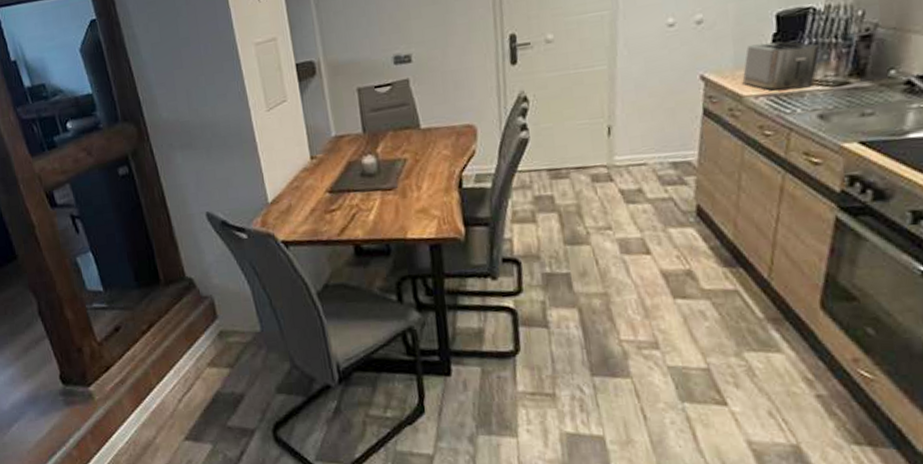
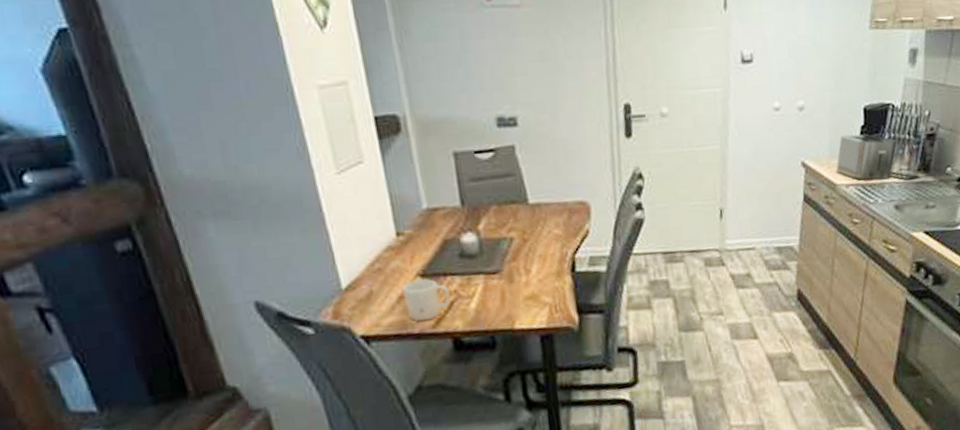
mug: none [314,194,353,231] -> present [401,278,451,322]

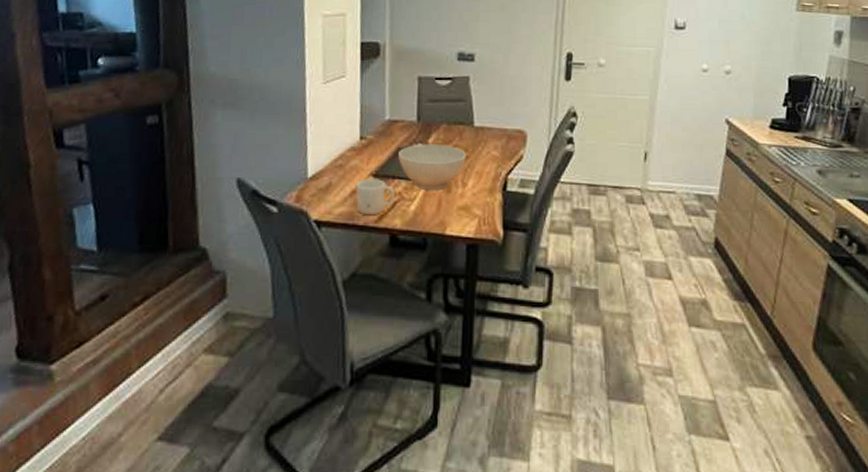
bowl: none [445,229,526,284] -> present [398,144,466,190]
toaster: present [836,134,897,181] -> none [759,100,821,145]

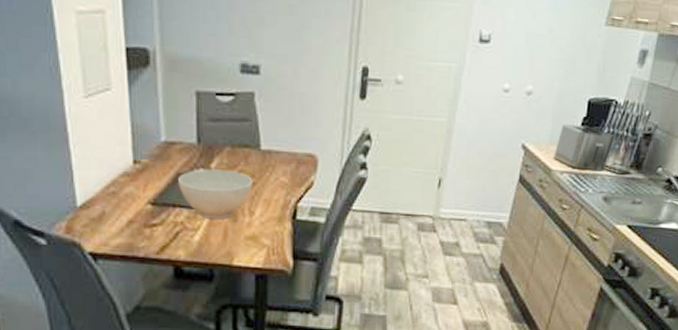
mug: present [355,177,395,216] -> none [132,206,176,247]
toaster: none [759,100,821,145] -> present [553,124,614,171]

